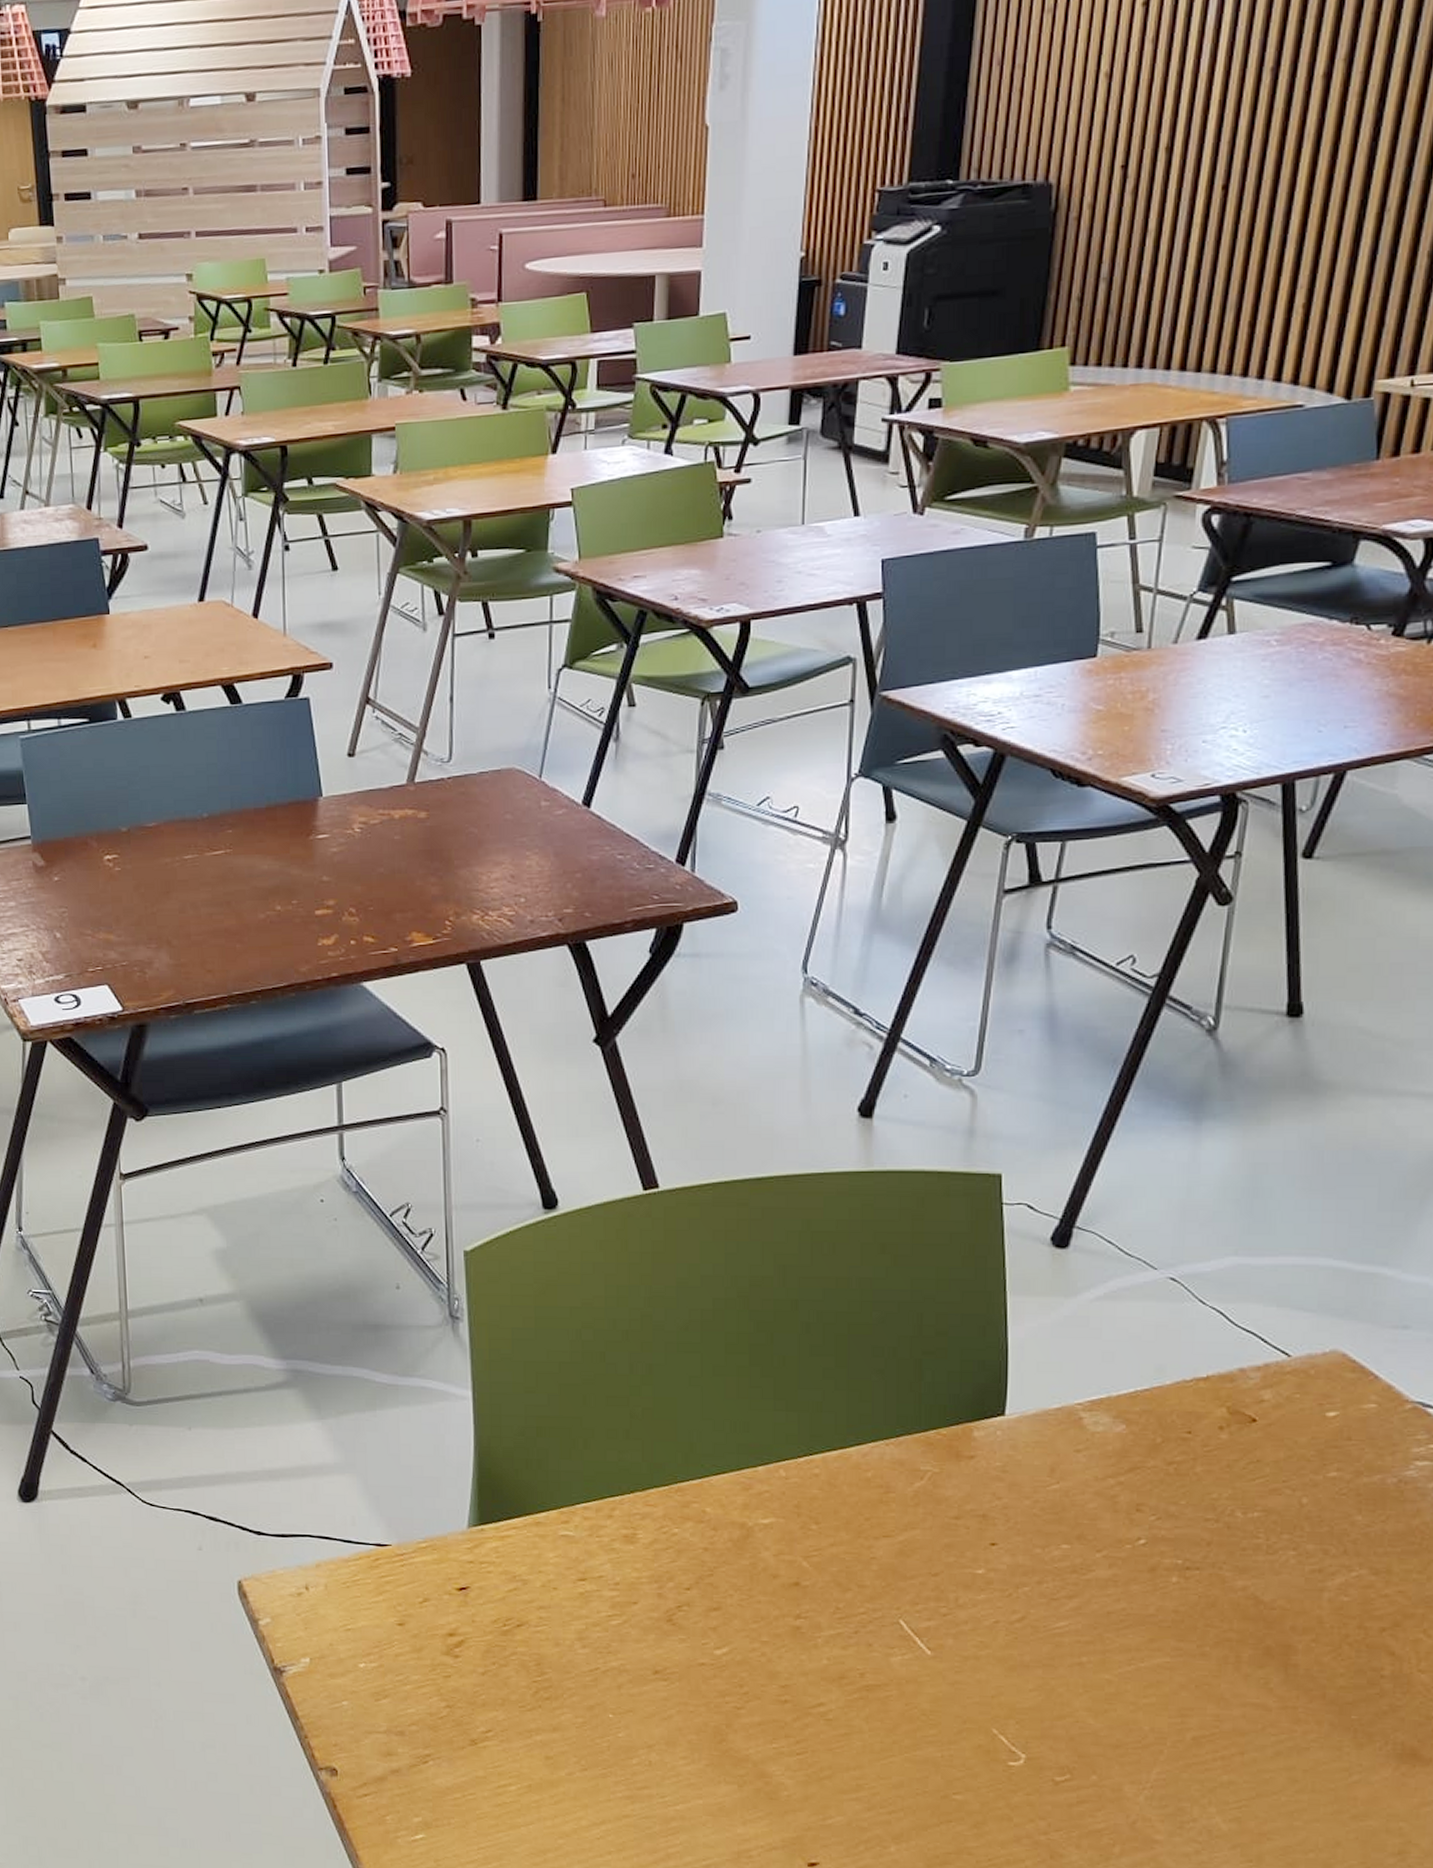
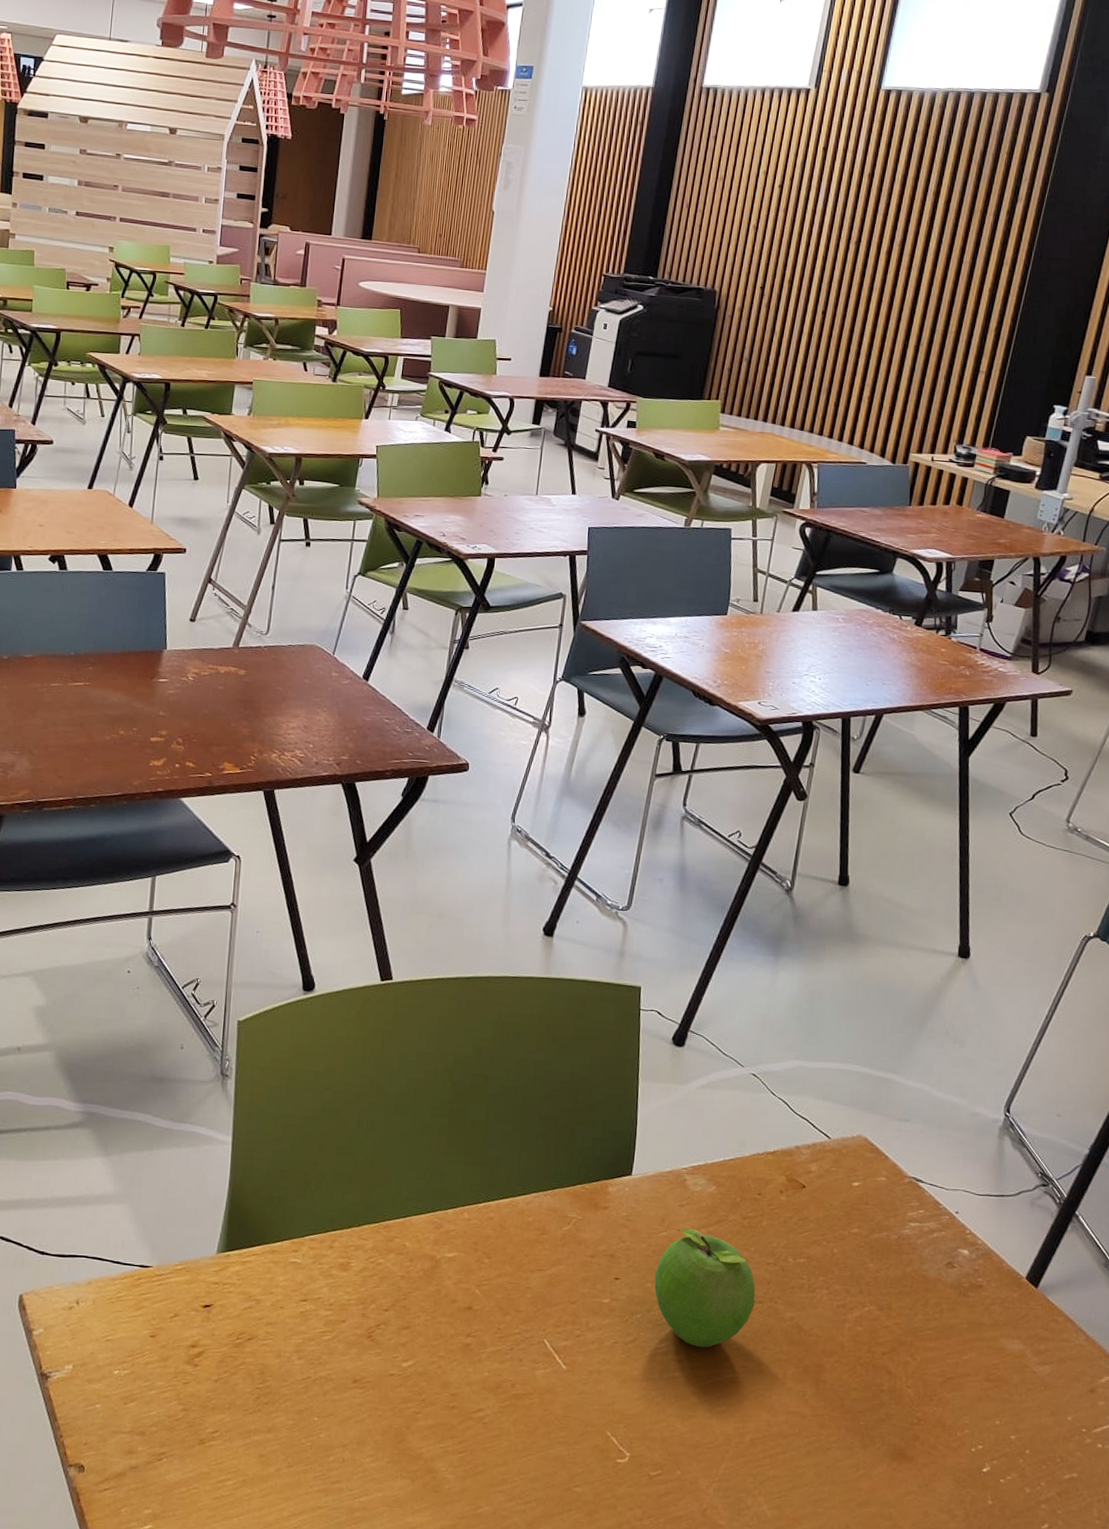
fruit: none [1045,1479,1190,1626] -> present [654,1228,756,1347]

